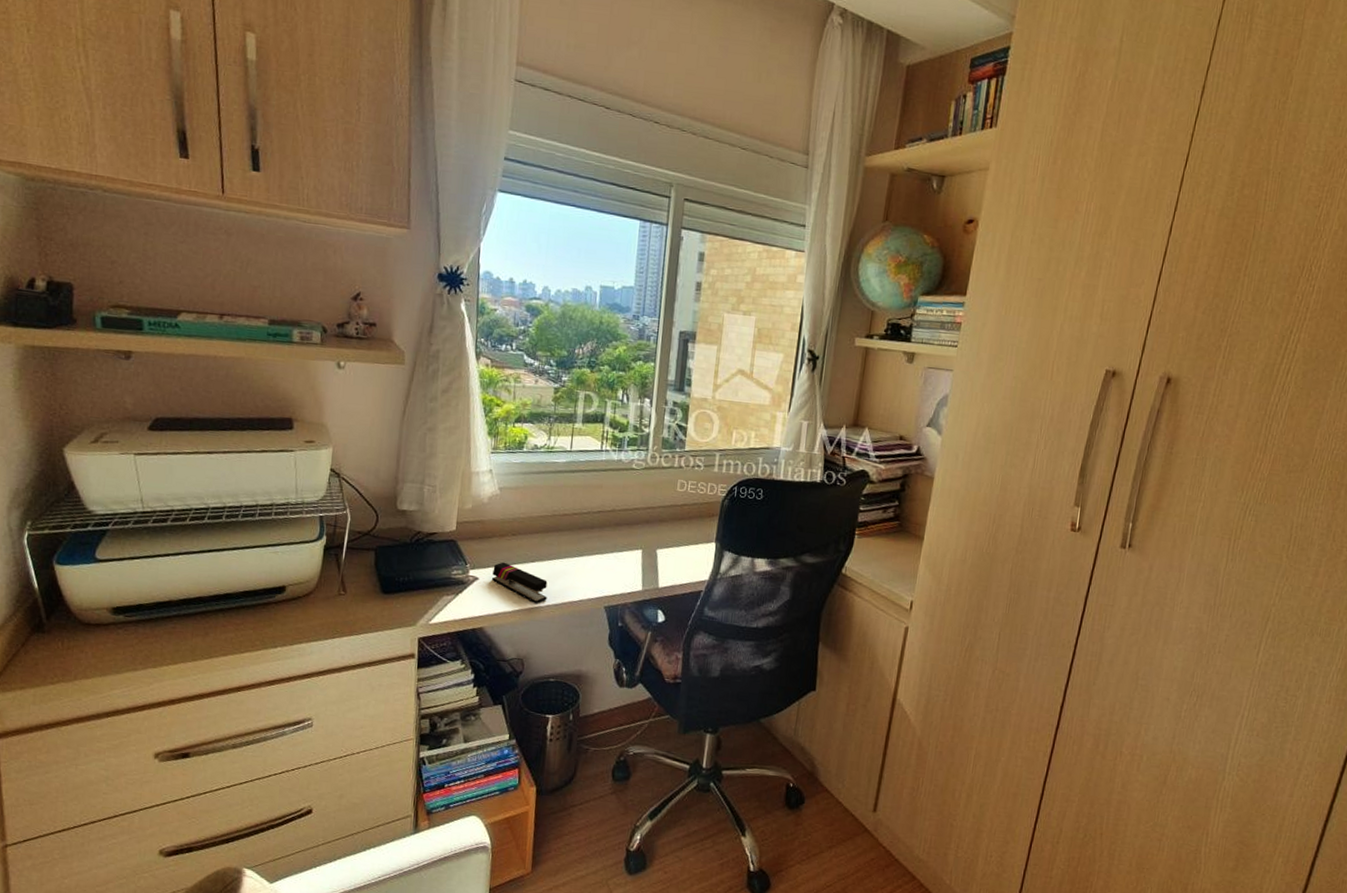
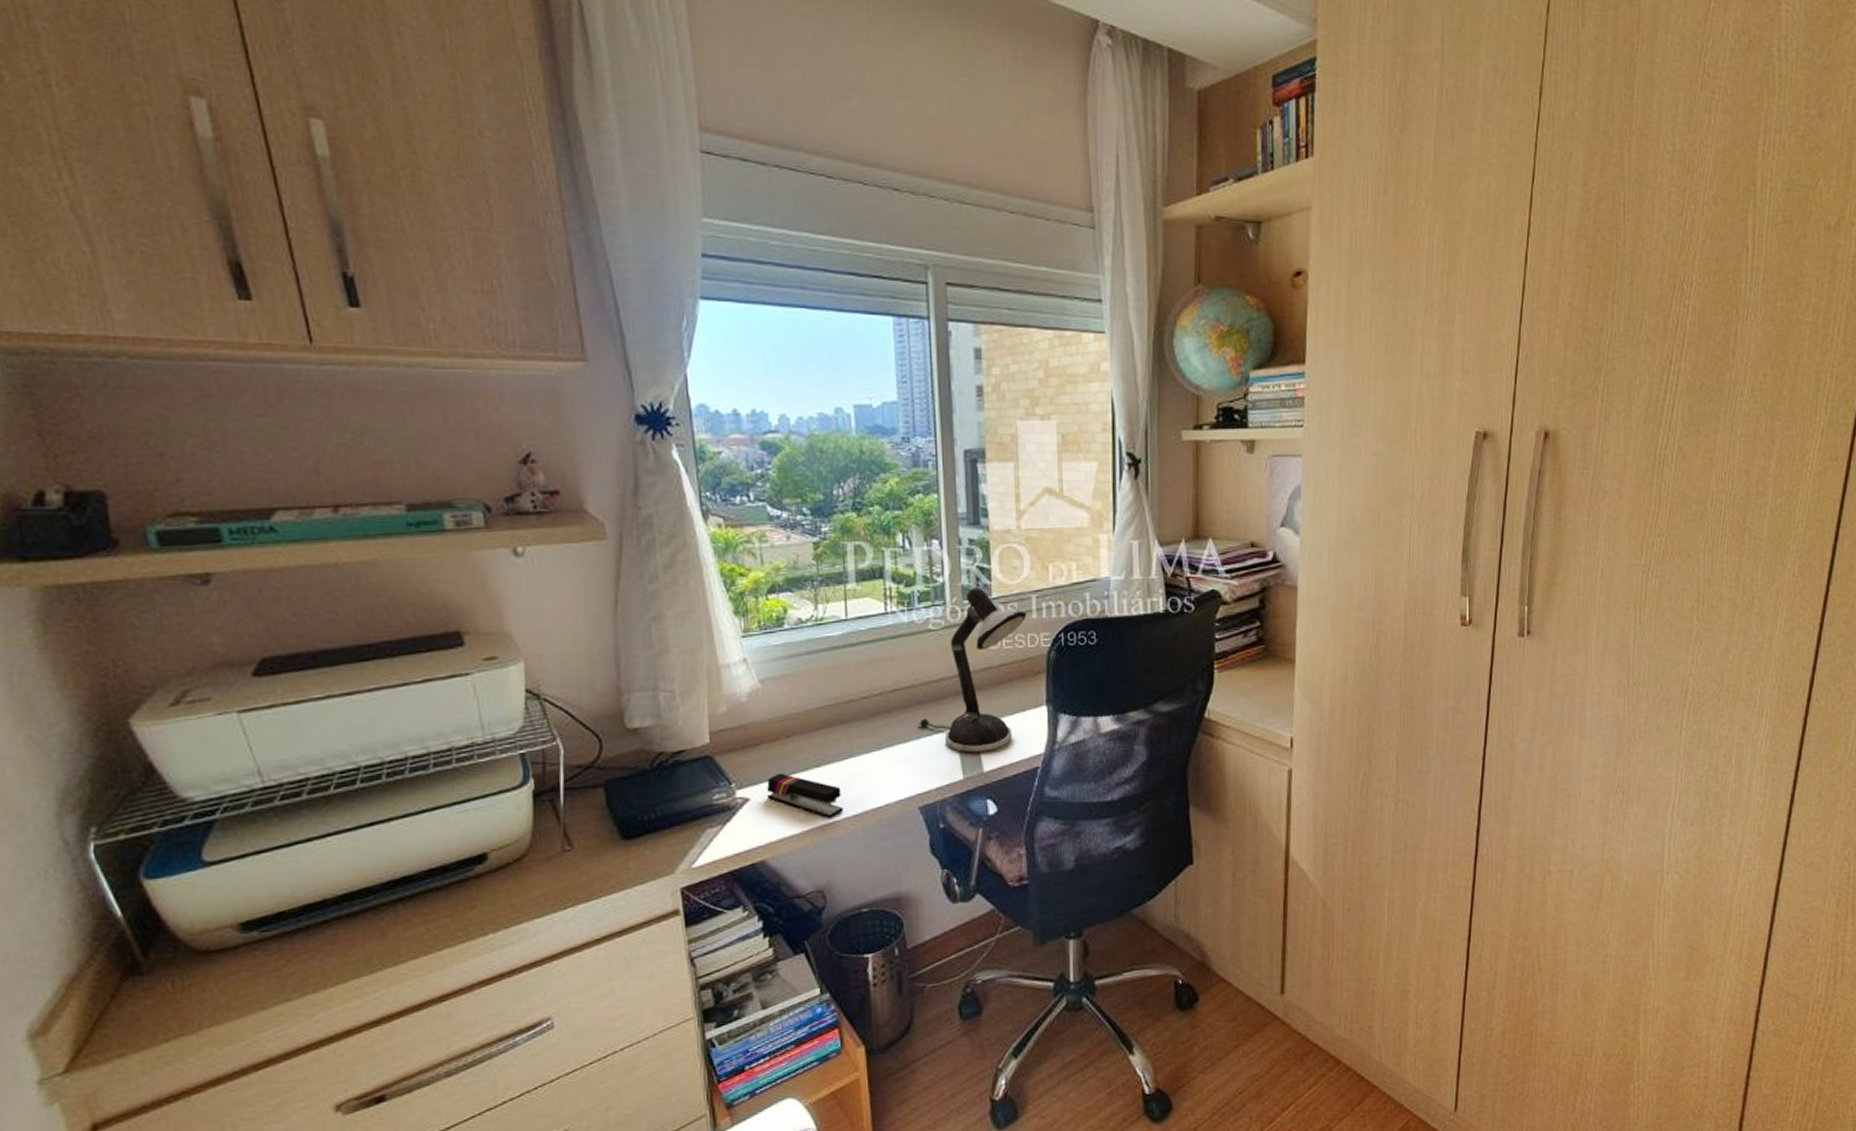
desk lamp: none [612,440,711,571] -> present [916,587,1027,753]

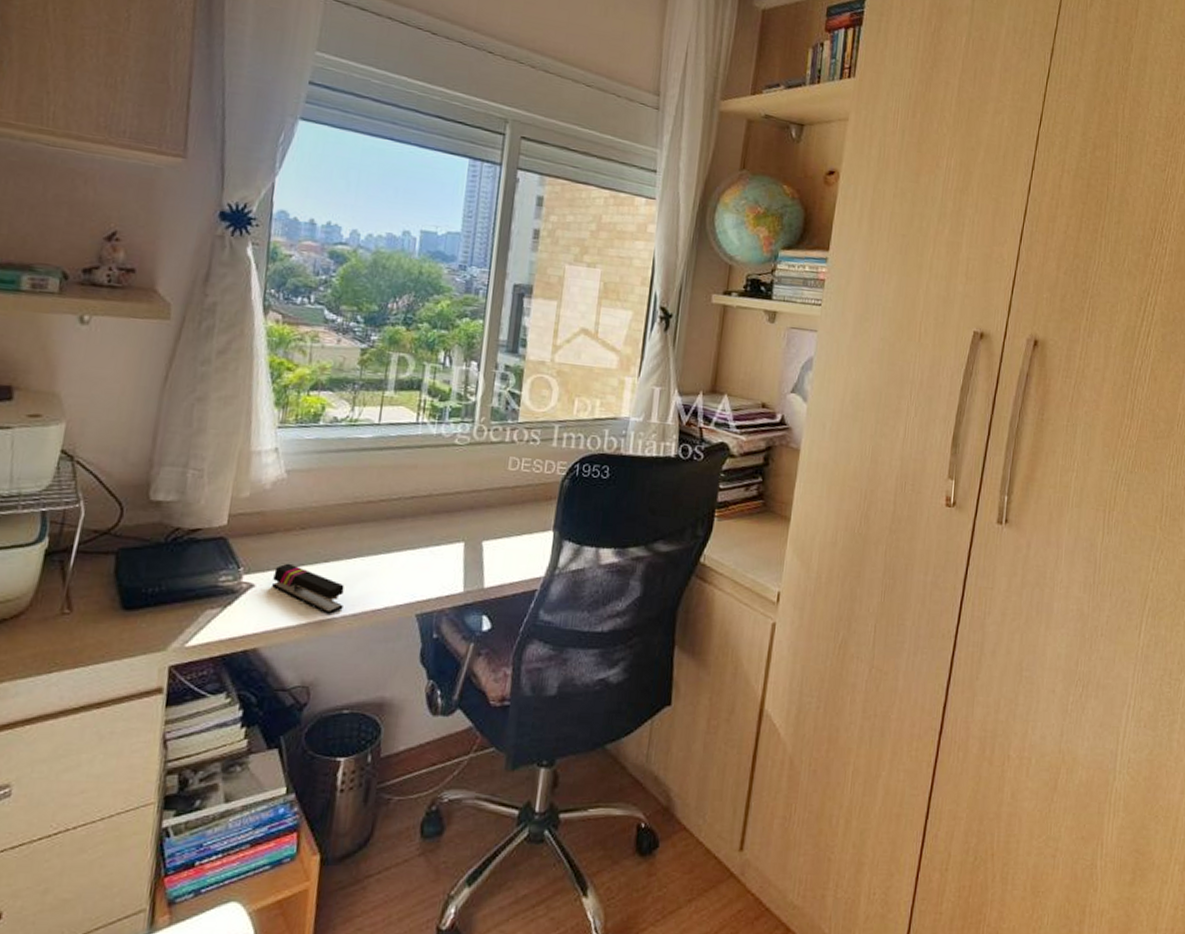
desk lamp: present [916,587,1027,753] -> none [428,410,548,568]

